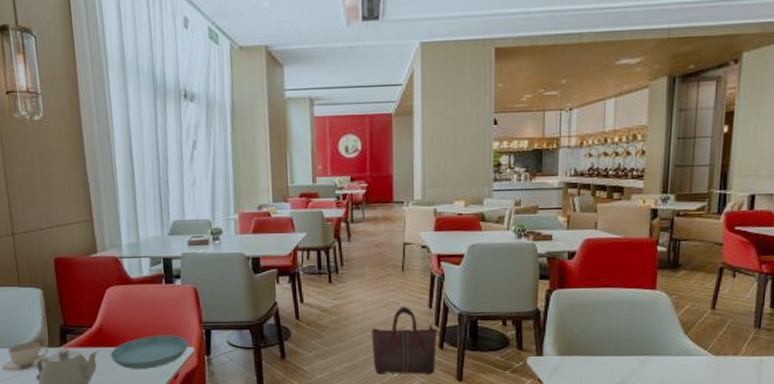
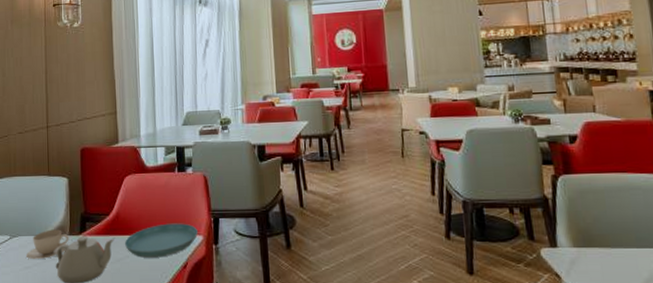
handbag: present [372,306,438,375] -> none [375,193,444,267]

